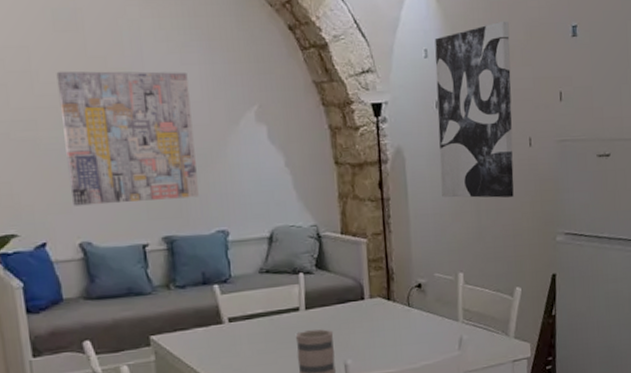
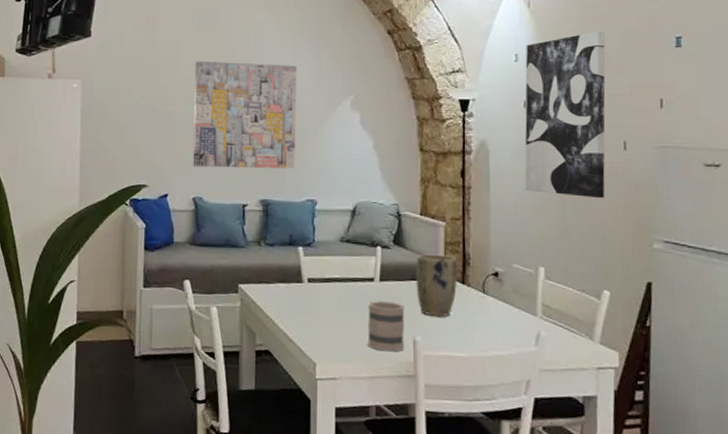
plant pot: none [341,273,383,338] -> present [416,254,458,317]

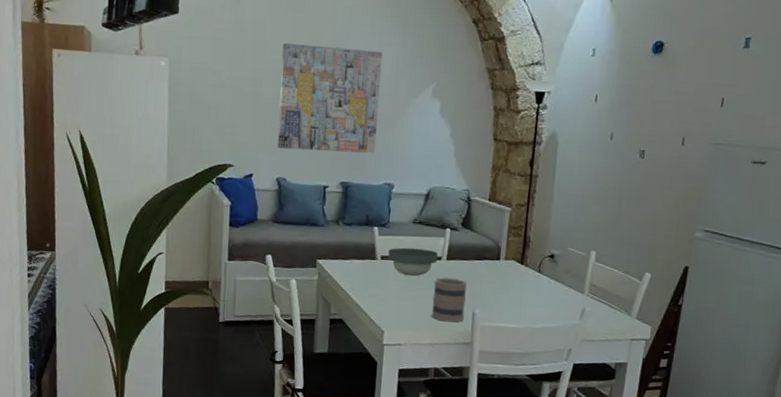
bowl: none [315,268,369,301] -> present [388,247,438,276]
plant pot: present [416,254,458,317] -> none [478,236,518,293]
wall art: present [525,30,606,198] -> none [587,28,680,190]

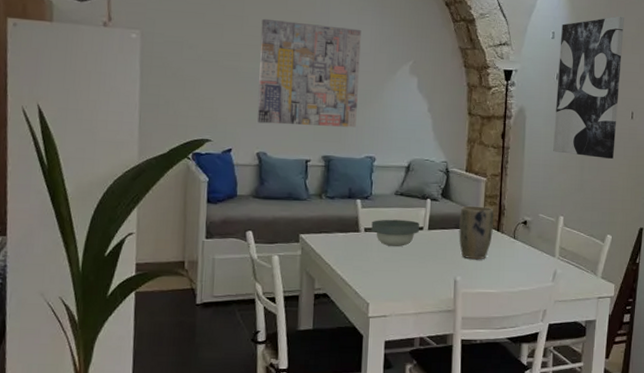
mug: present [431,277,468,323] -> none [415,247,449,291]
plant pot: none [478,236,518,293] -> present [458,205,494,260]
wall art: none [587,28,680,190] -> present [553,16,624,159]

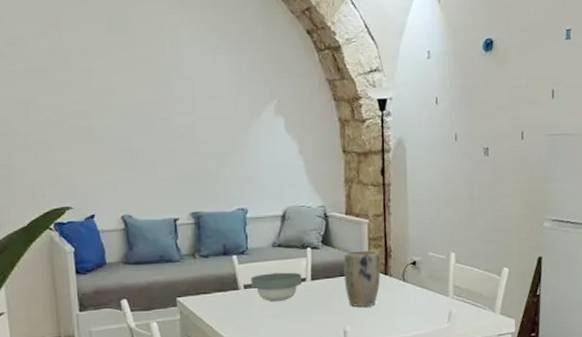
wall art: present [257,18,361,128] -> none [109,69,223,184]
wall art: present [553,16,624,159] -> none [437,25,507,186]

